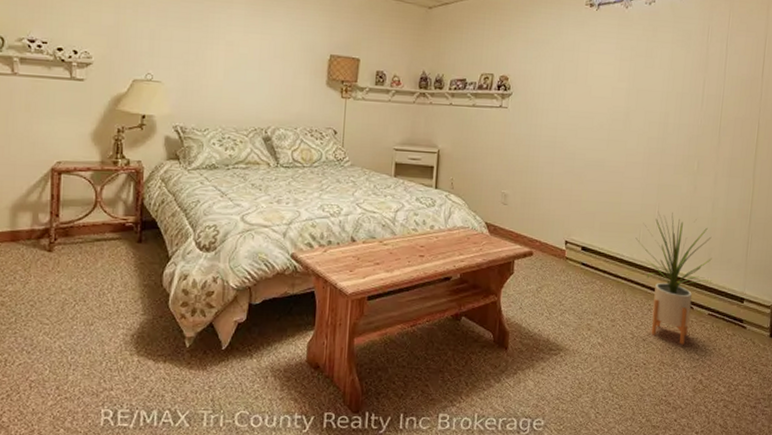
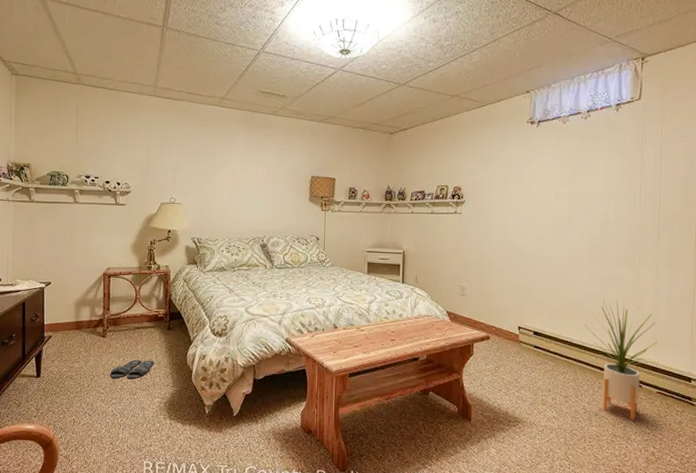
slippers: none [58,280,119,306] -> present [110,359,155,380]

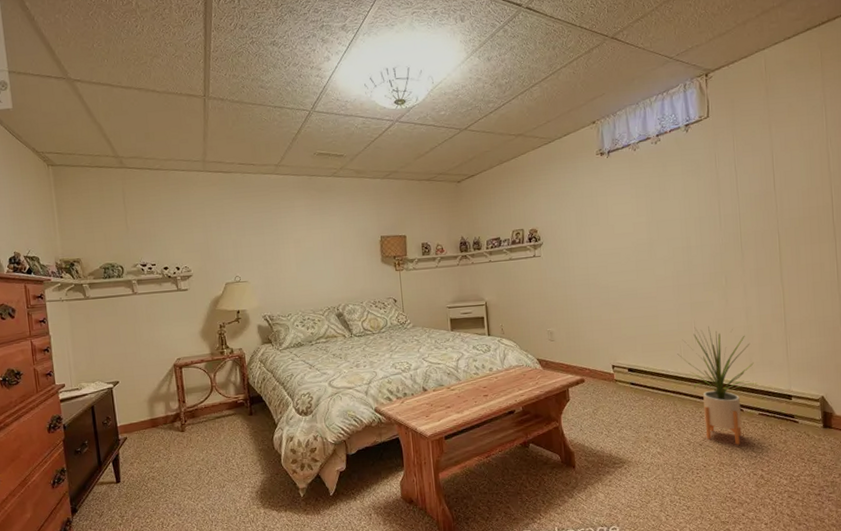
slippers: present [110,359,155,380] -> none [194,449,240,474]

